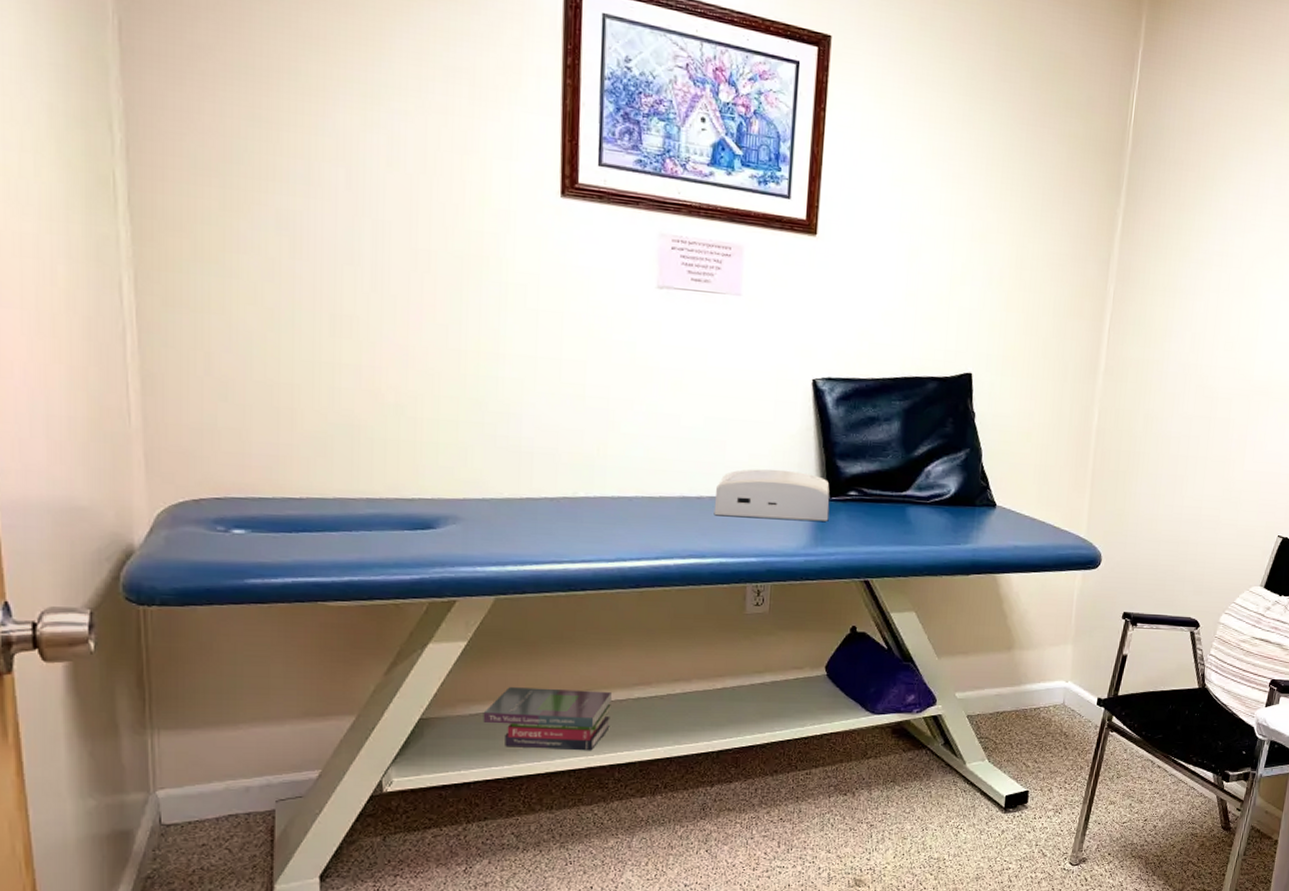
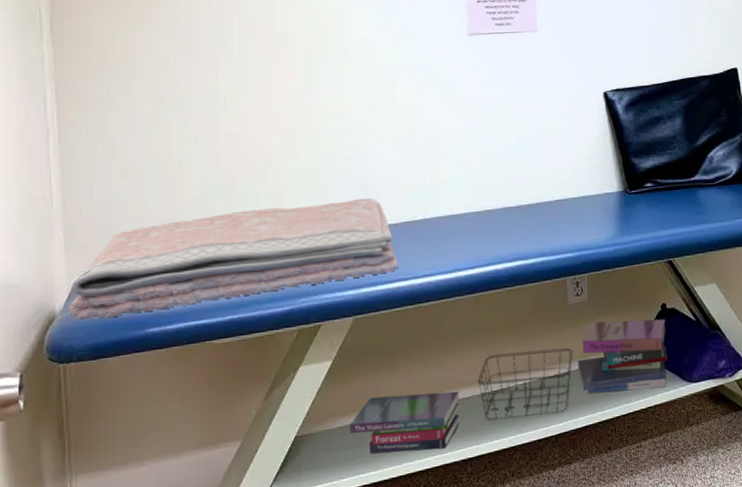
towel: none [150,458,553,562] -> present [69,198,400,321]
basket: none [634,657,746,729] -> present [477,347,573,420]
tissue dispenser: present [714,469,830,521] -> none [531,172,631,221]
books: none [749,636,854,715] -> present [577,319,668,393]

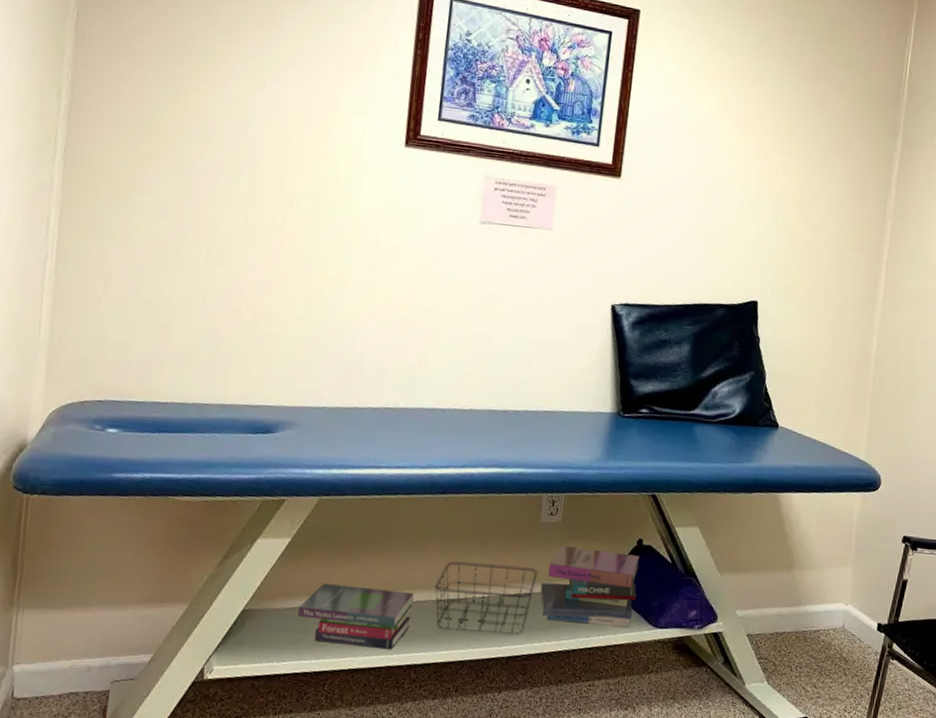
towel: present [69,198,400,321] -> none [40,368,373,458]

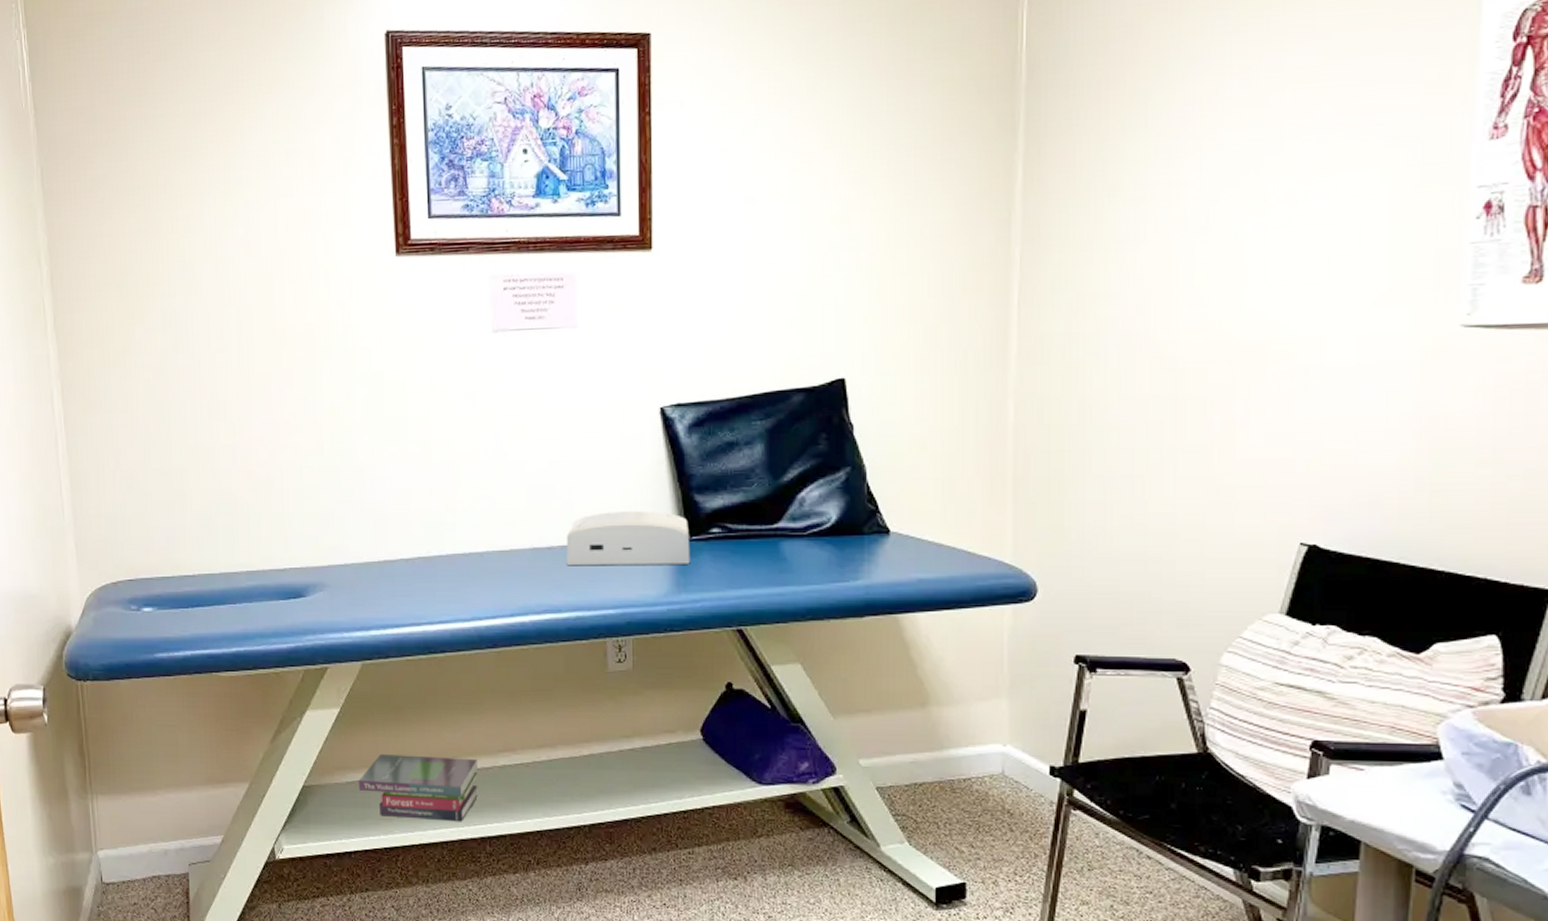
basket: present [434,561,538,635] -> none [498,722,613,800]
tissue dispenser: none [517,385,623,437] -> present [566,510,691,566]
books: present [540,545,640,627] -> none [617,696,732,785]

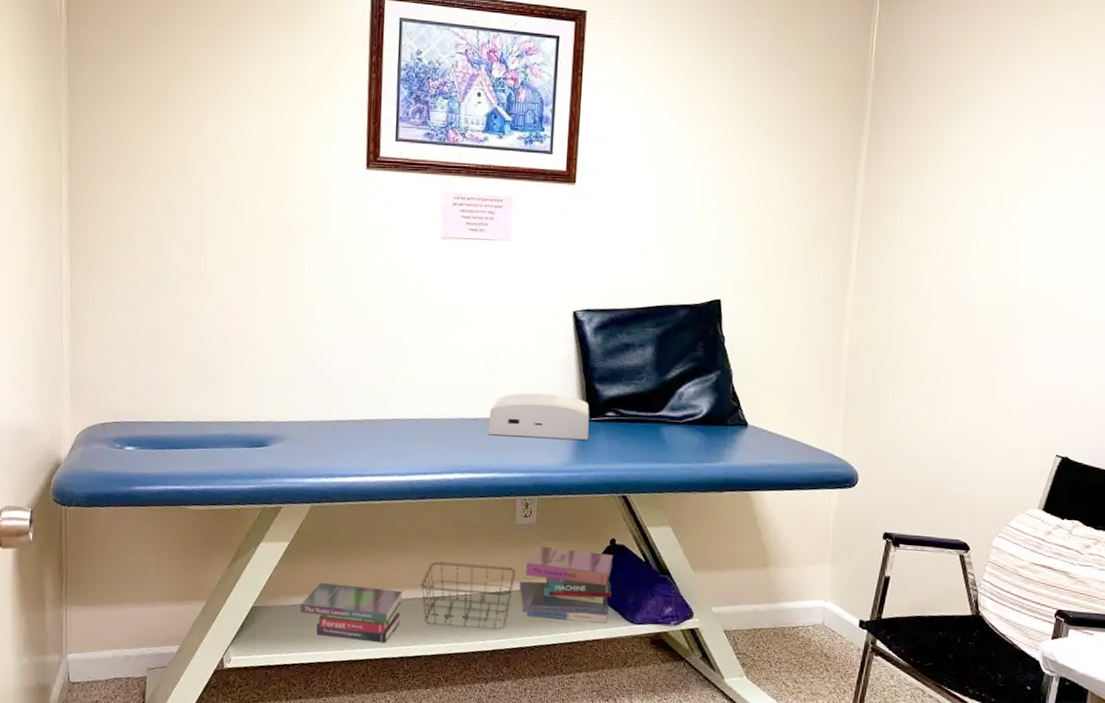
basket: none [498,722,613,800] -> present [420,561,516,630]
books: none [617,696,732,785] -> present [519,545,614,623]

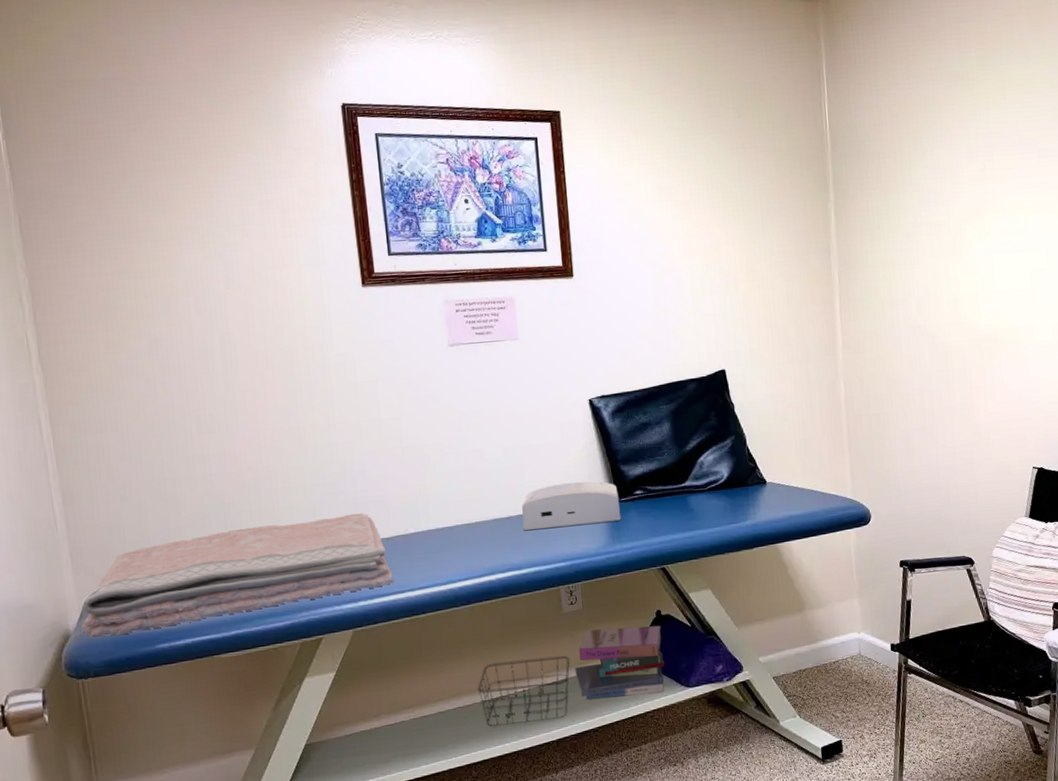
towel: none [71,389,357,472] -> present [81,513,395,638]
books: present [300,583,403,643] -> none [356,699,463,760]

